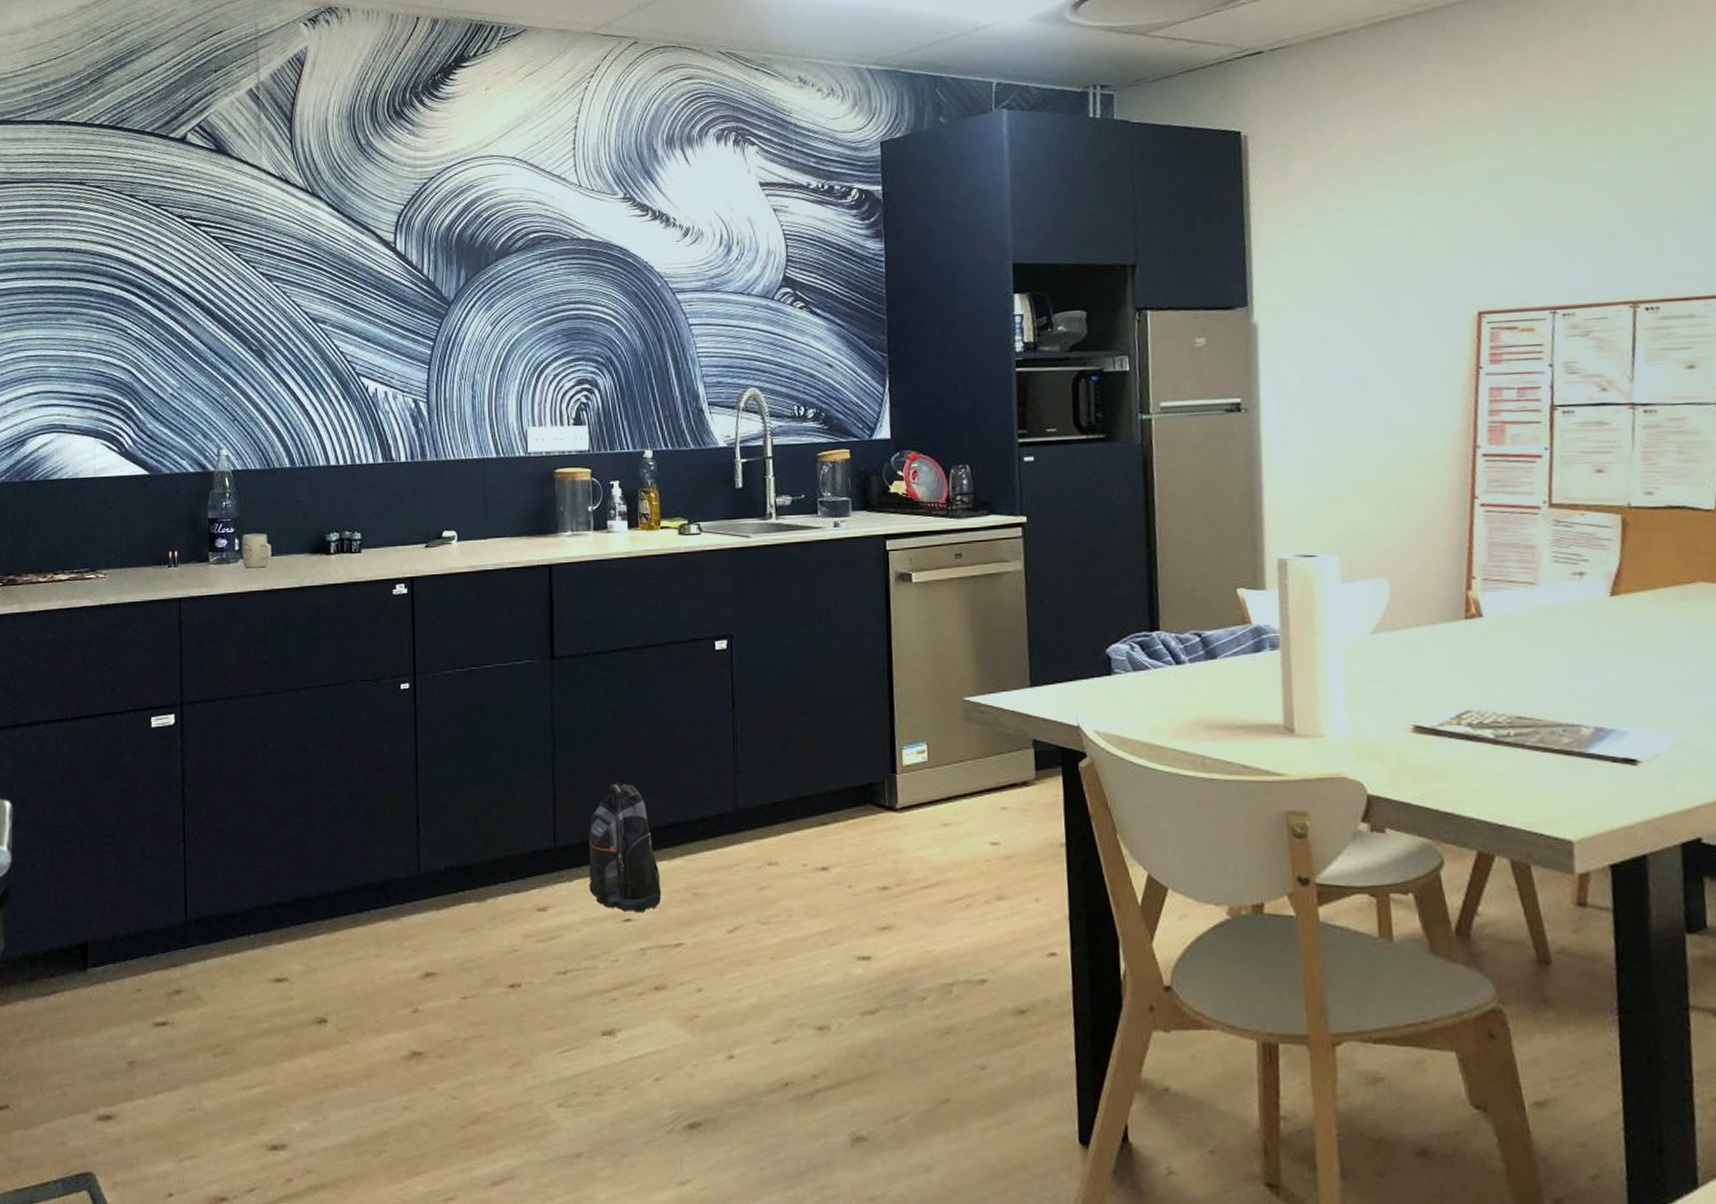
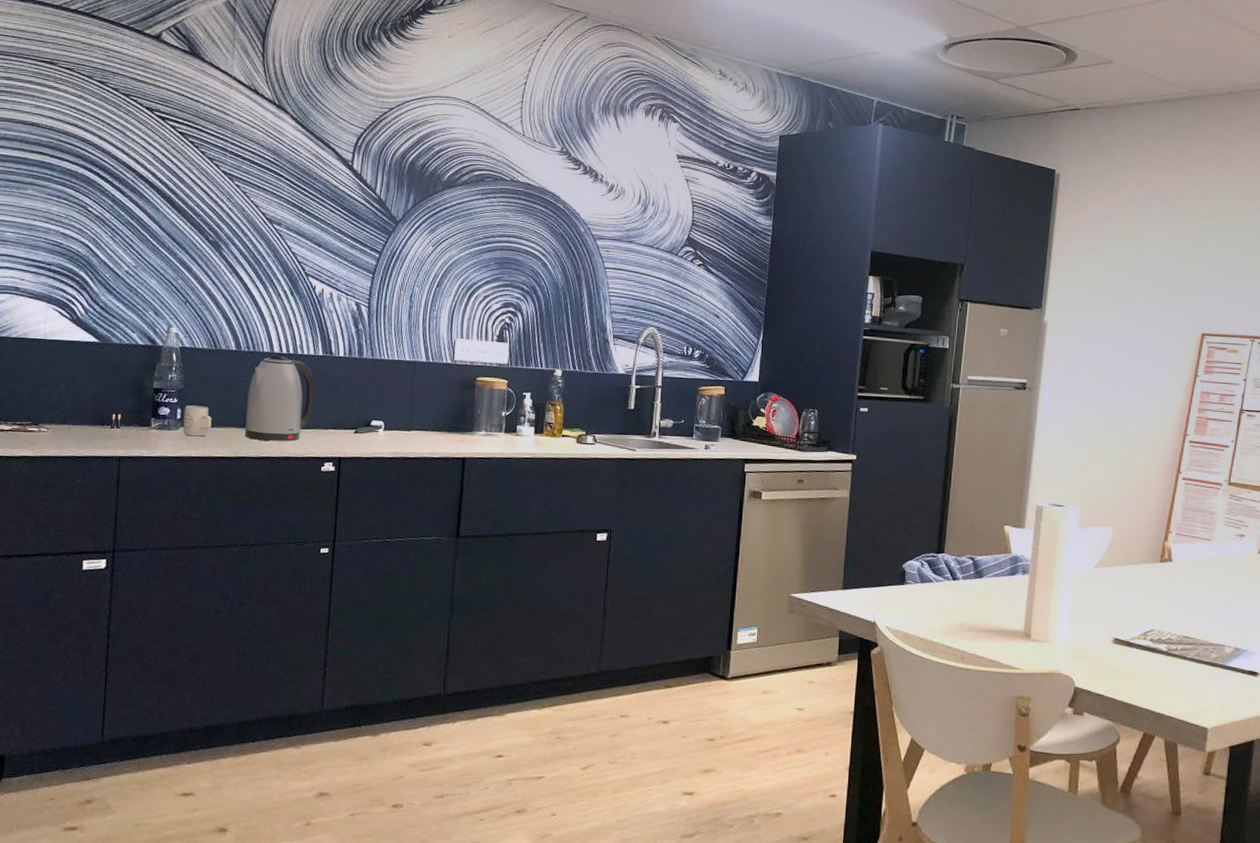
kettle: none [307,468,378,566] -> present [244,355,315,442]
backpack: present [588,783,662,911] -> none [469,644,531,750]

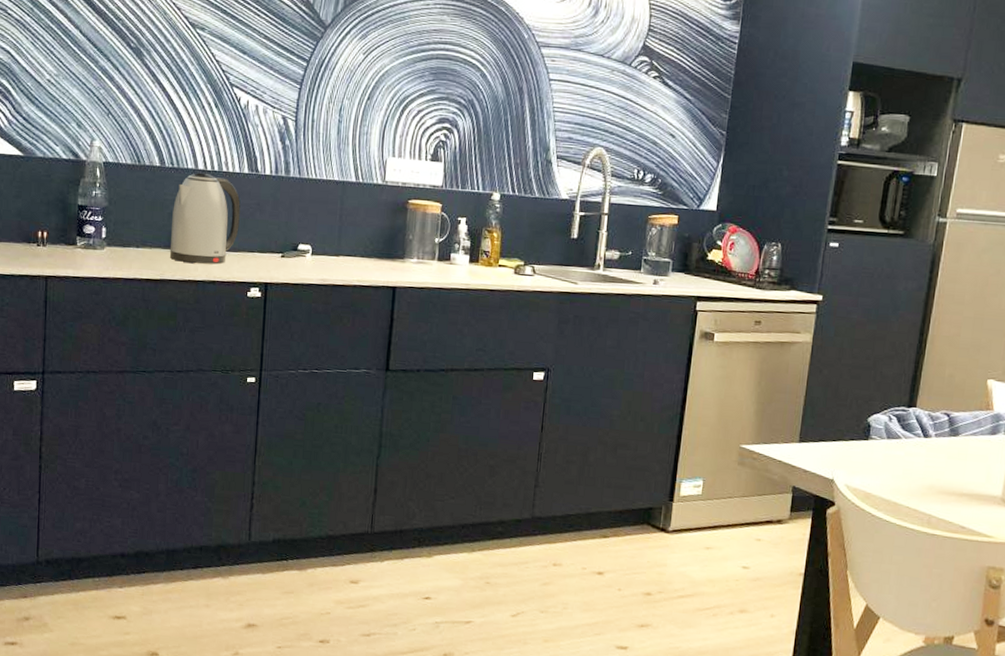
mug: present [183,405,212,437] -> none [108,224,137,257]

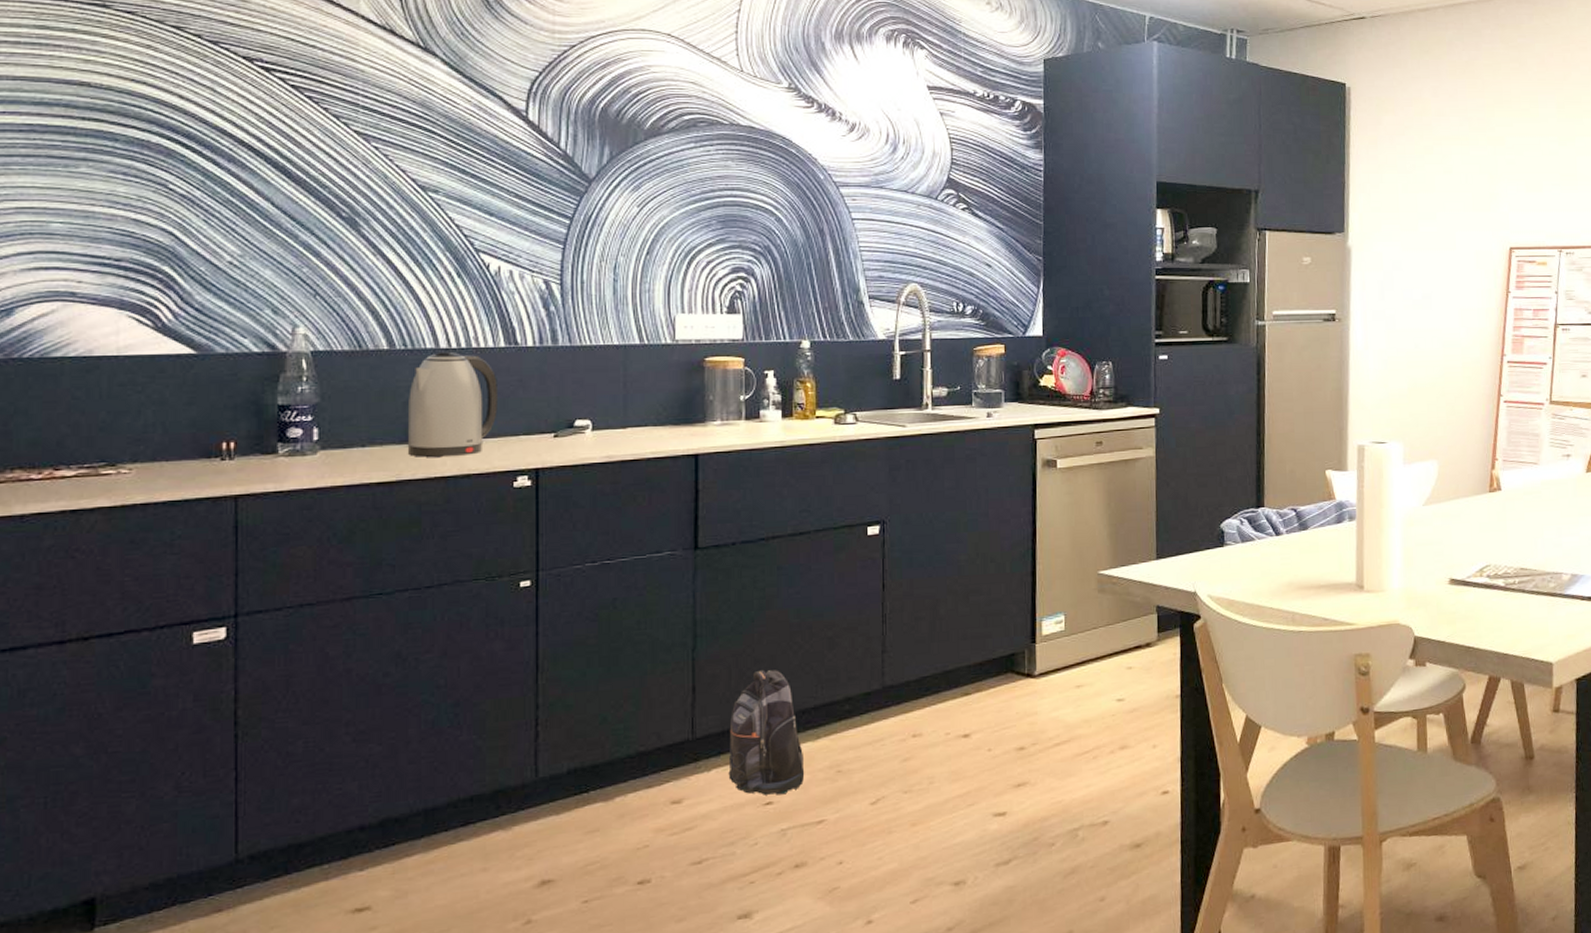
backpack: none [397,484,460,592] -> present [728,669,805,795]

